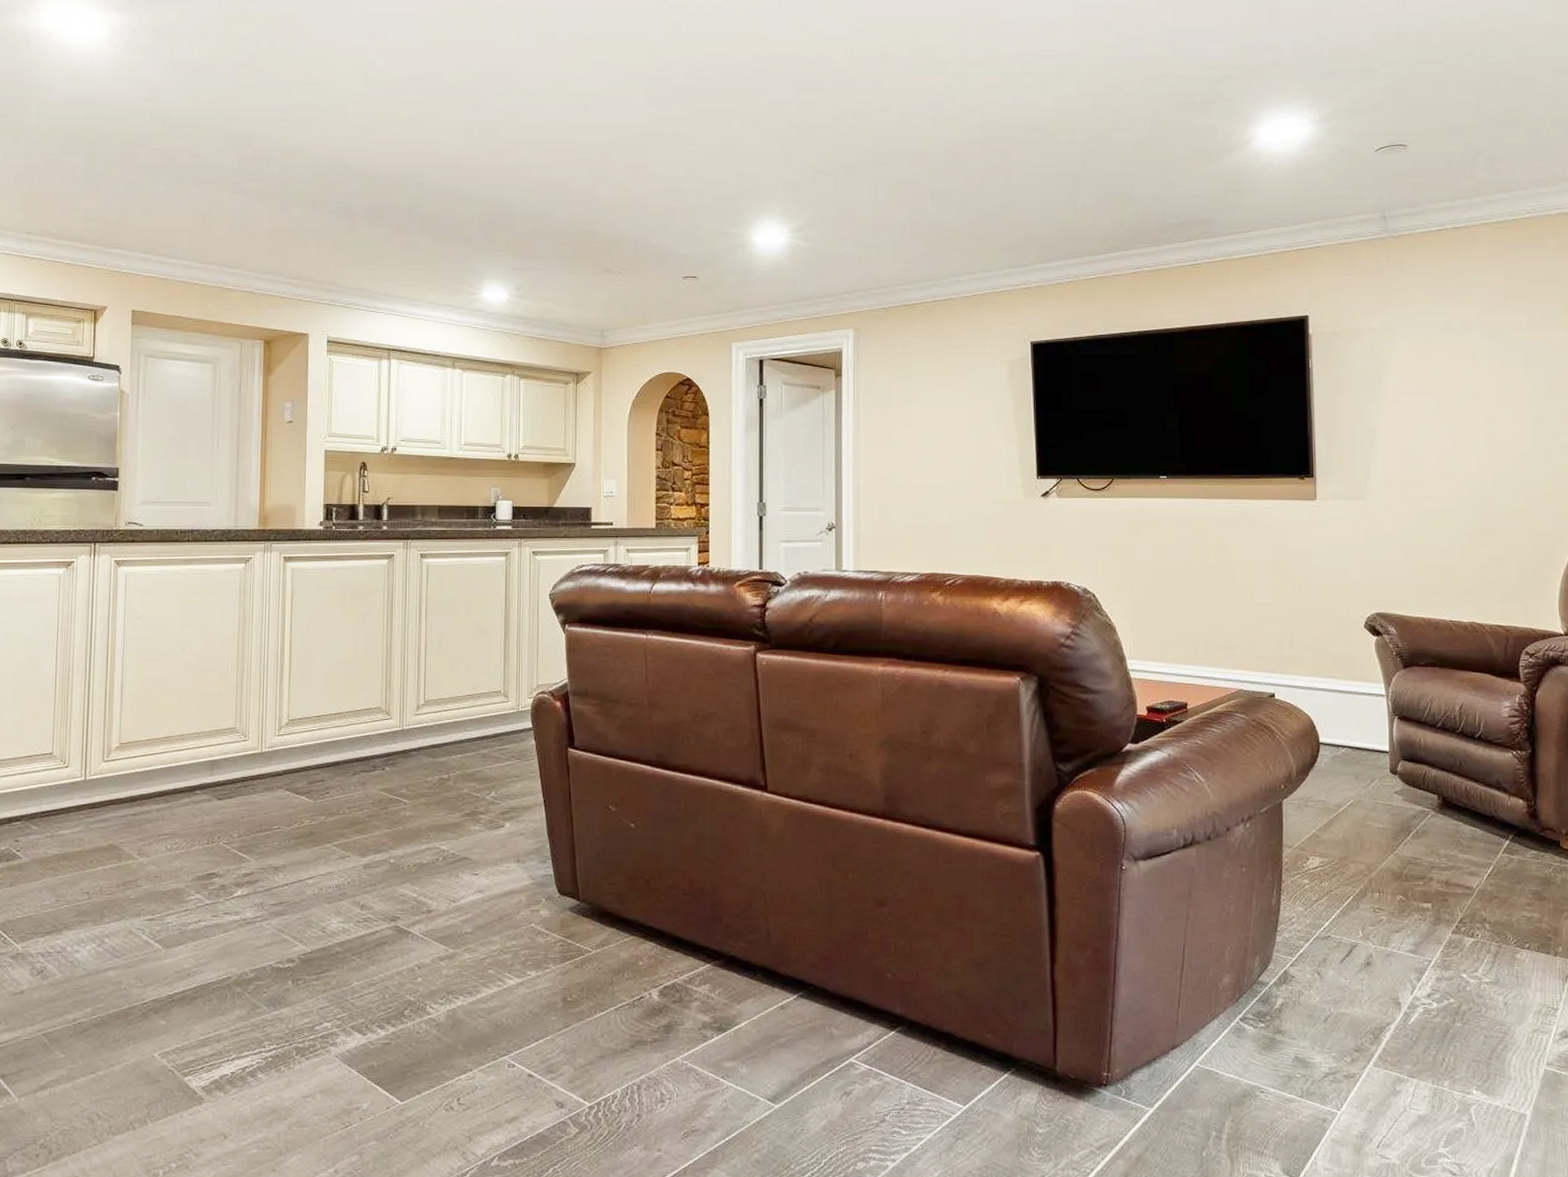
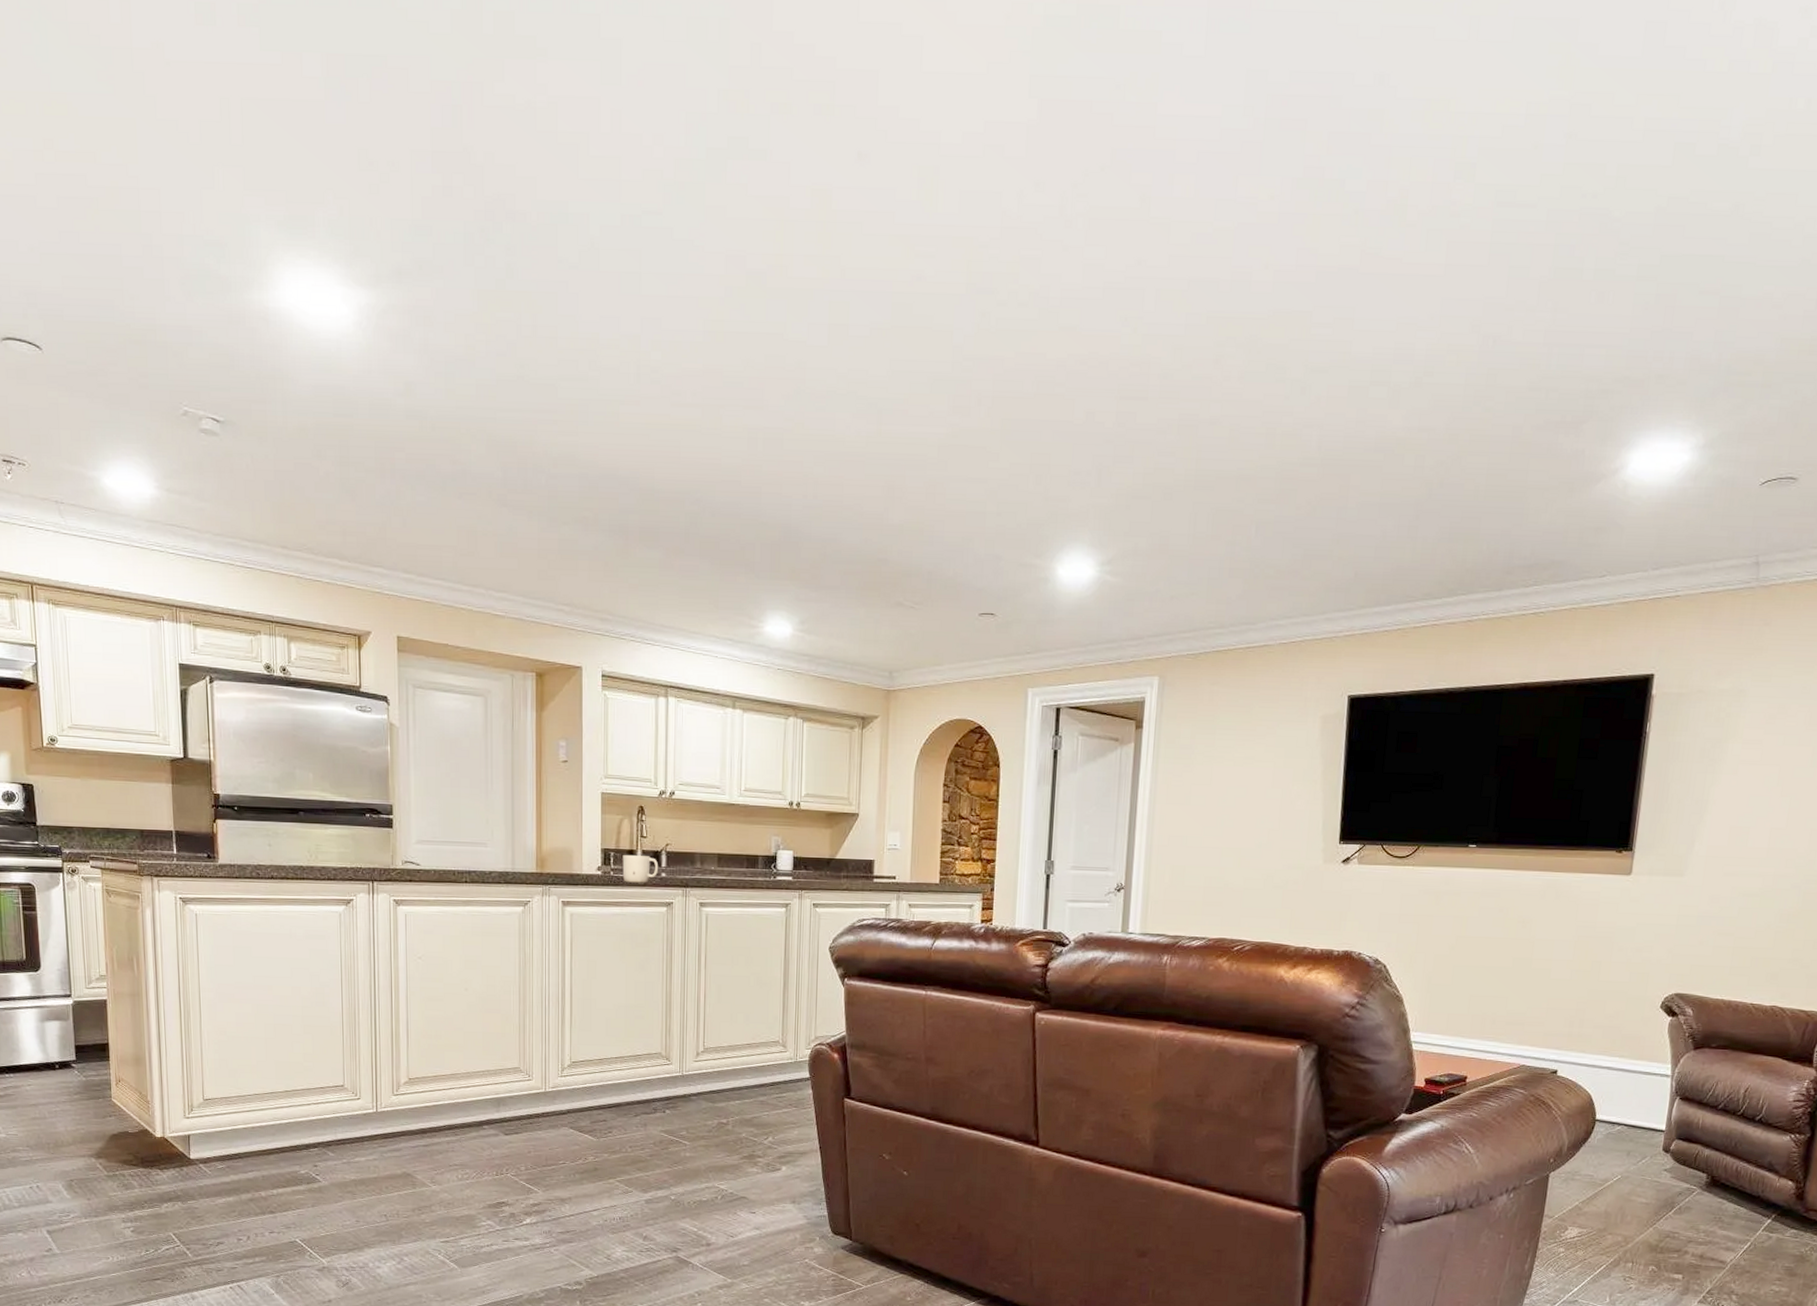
mug: none [344,510,380,537] -> present [622,855,659,883]

